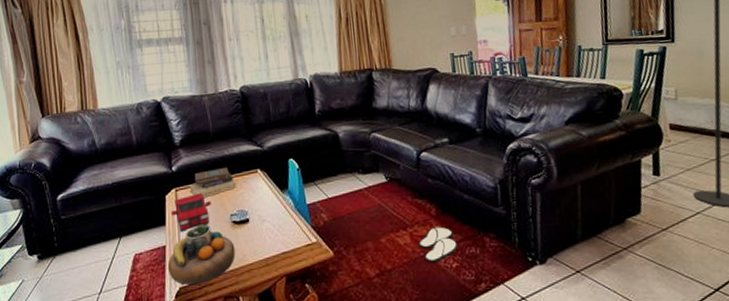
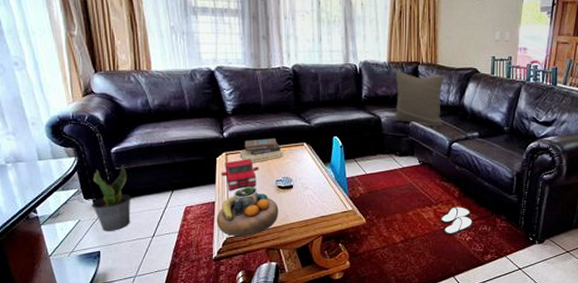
potted plant: none [36,212,78,291] -> present [91,164,132,231]
pillow: none [348,78,408,137] -> present [394,71,445,128]

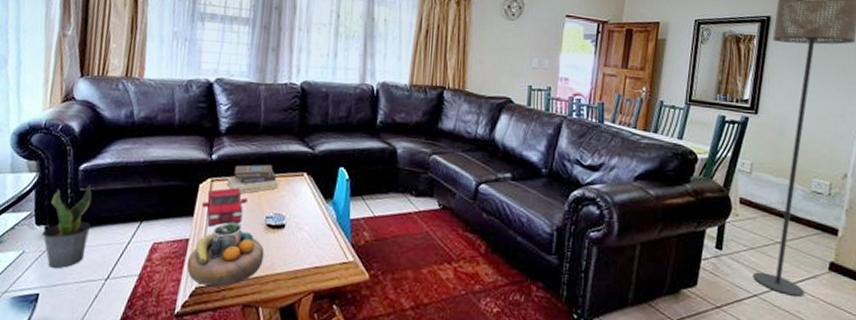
pillow: present [394,71,445,128] -> none [411,95,474,165]
slippers: present [440,207,473,236] -> none [461,265,502,304]

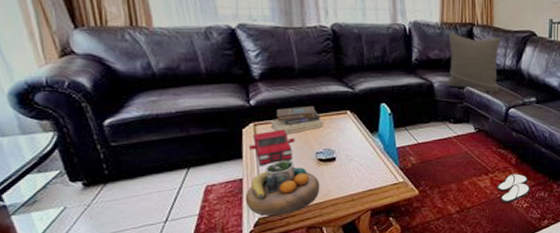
potted plant: present [42,185,92,268] -> none [80,139,135,218]
pillow: none [411,95,474,165] -> present [447,33,502,93]
slippers: none [461,265,502,304] -> present [497,174,530,203]

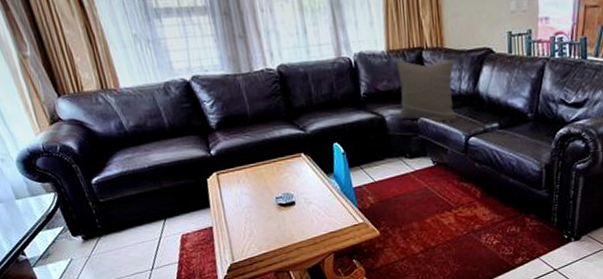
decorative bowl: present [245,160,320,216] -> none [216,206,283,261]
toy car: present [249,130,295,166] -> none [215,177,255,214]
books: present [270,107,323,135] -> none [231,152,280,182]
slippers: present [497,174,530,203] -> none [462,208,499,241]

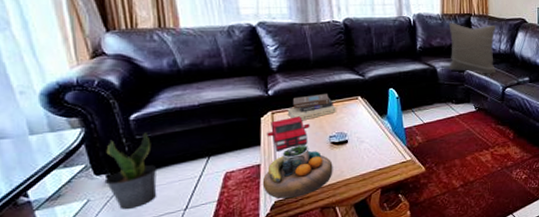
potted plant: none [77,195,125,268] -> present [104,132,157,209]
toy car: none [215,177,255,214] -> present [267,116,310,152]
decorative bowl: none [216,206,283,261] -> present [262,144,333,199]
books: none [231,152,280,182] -> present [287,94,336,121]

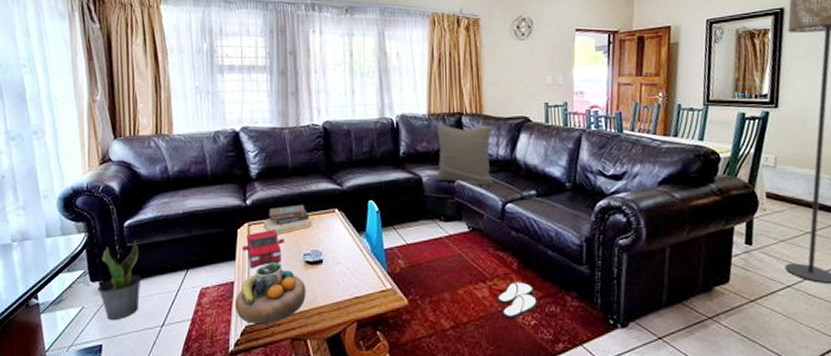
slippers: none [497,147,527,176] -> present [497,282,537,319]

